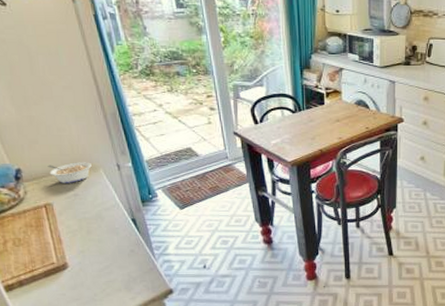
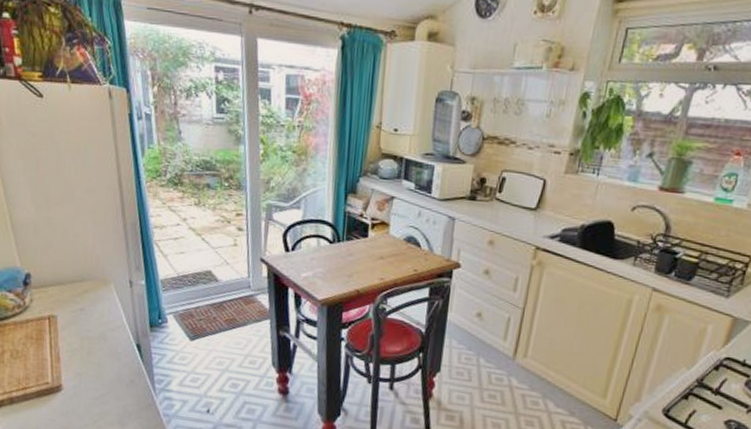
legume: present [47,162,92,183] -> none [58,272,103,296]

